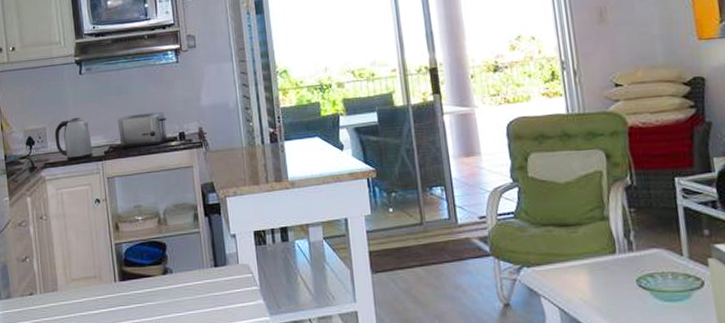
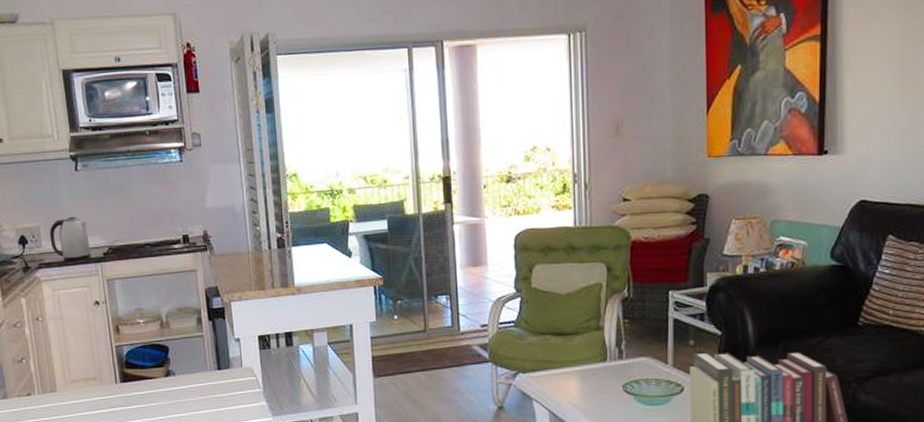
toaster: present [117,112,168,149] -> none [116,213,171,251]

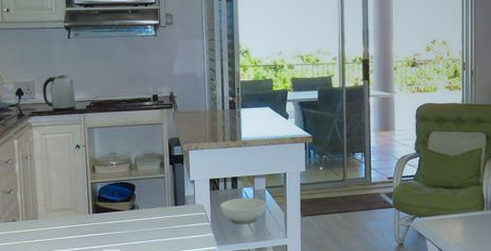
bowl: none [272,357,330,390] -> present [220,198,267,225]

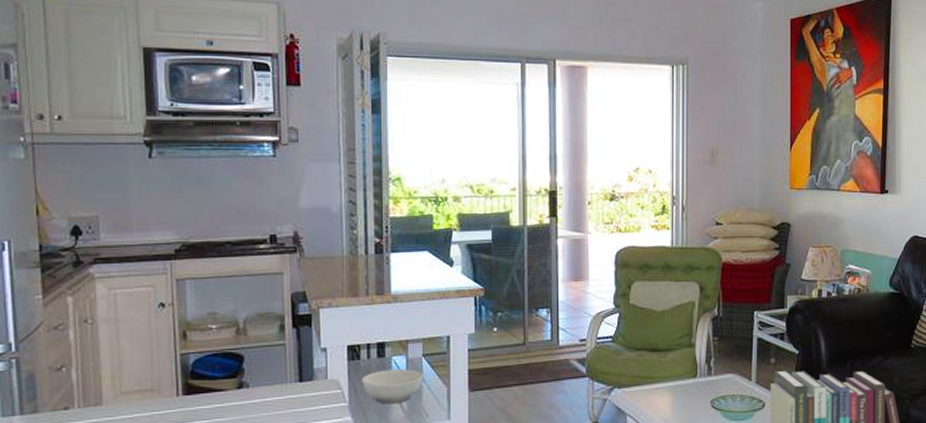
kettle: present [42,75,76,112] -> none [110,208,160,258]

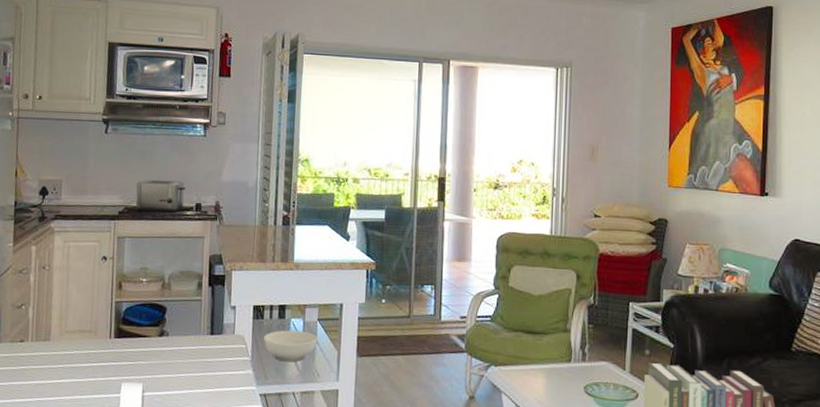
toaster: none [194,210,255,249] -> present [135,179,185,214]

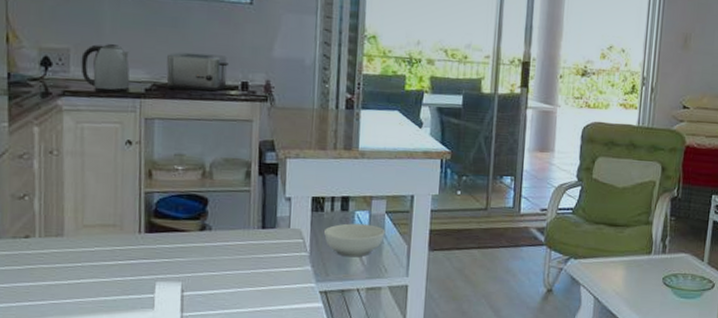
kettle: none [70,175,108,217] -> present [81,44,130,94]

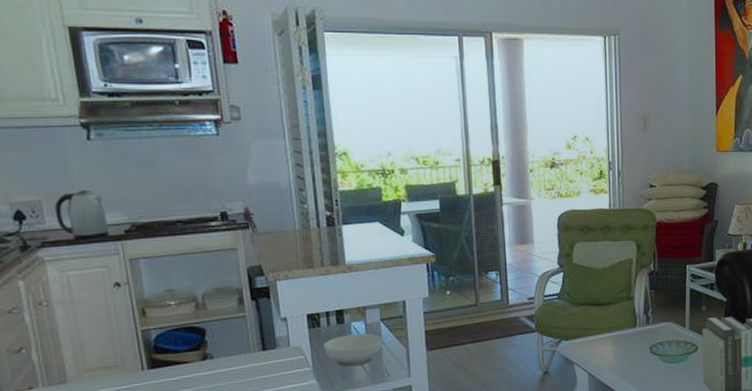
toaster: present [166,52,228,93] -> none [140,189,206,229]

